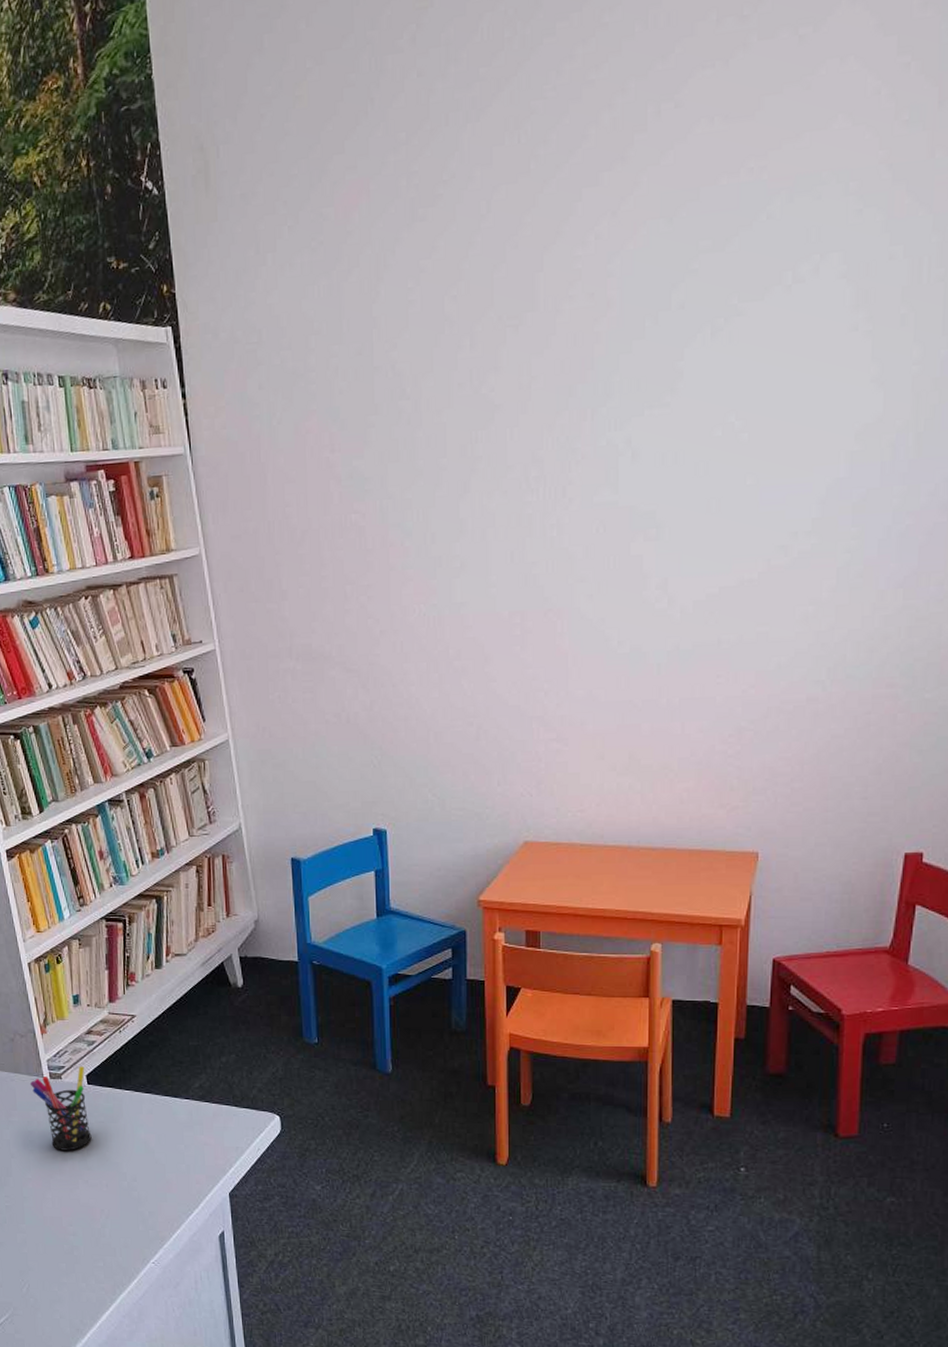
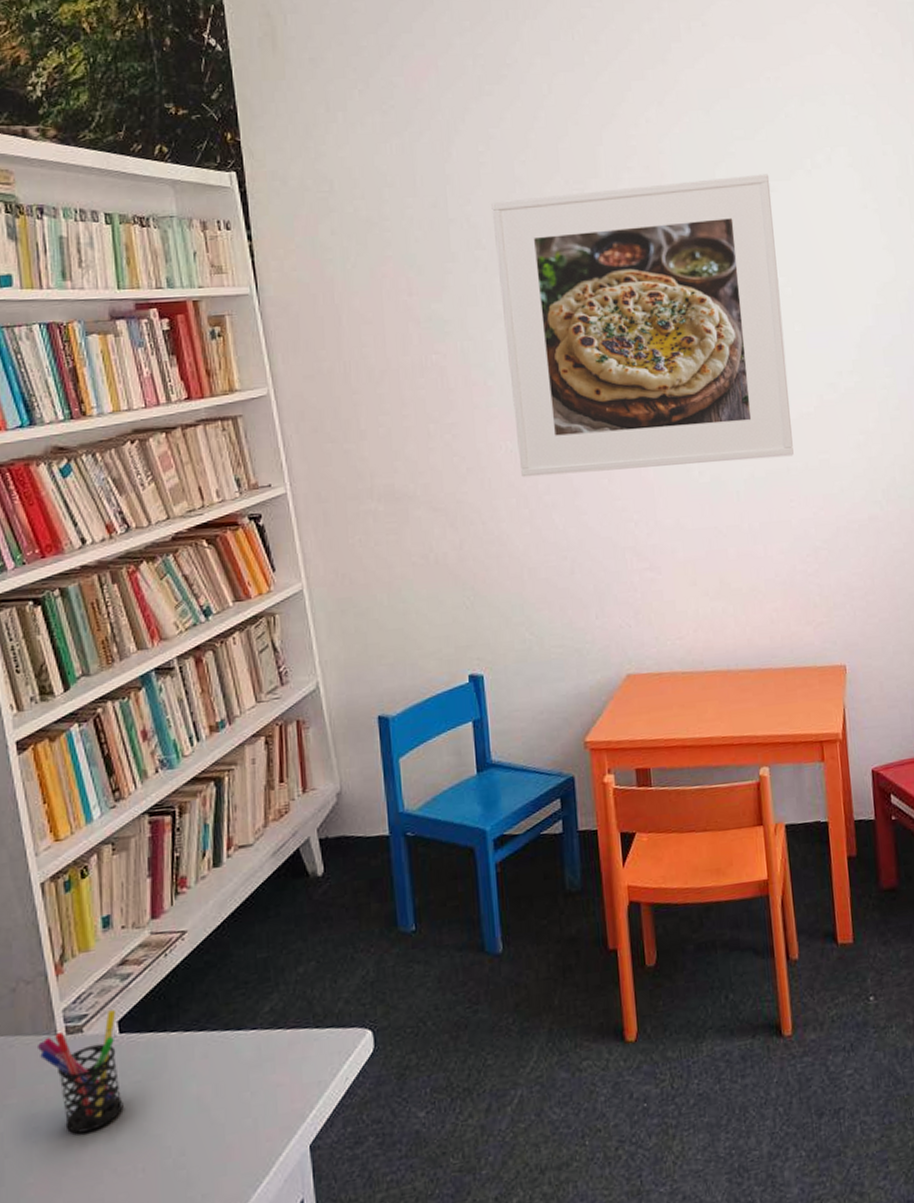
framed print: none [418,294,738,642] -> present [491,174,794,478]

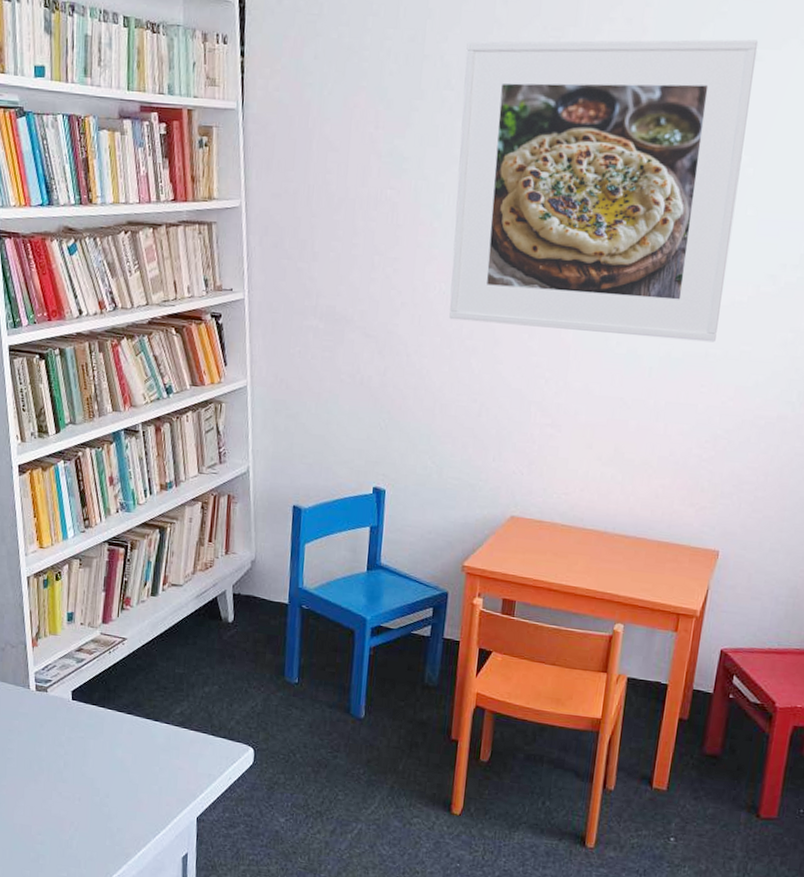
pen holder: present [36,1009,124,1134] -> none [15,682,71,763]

